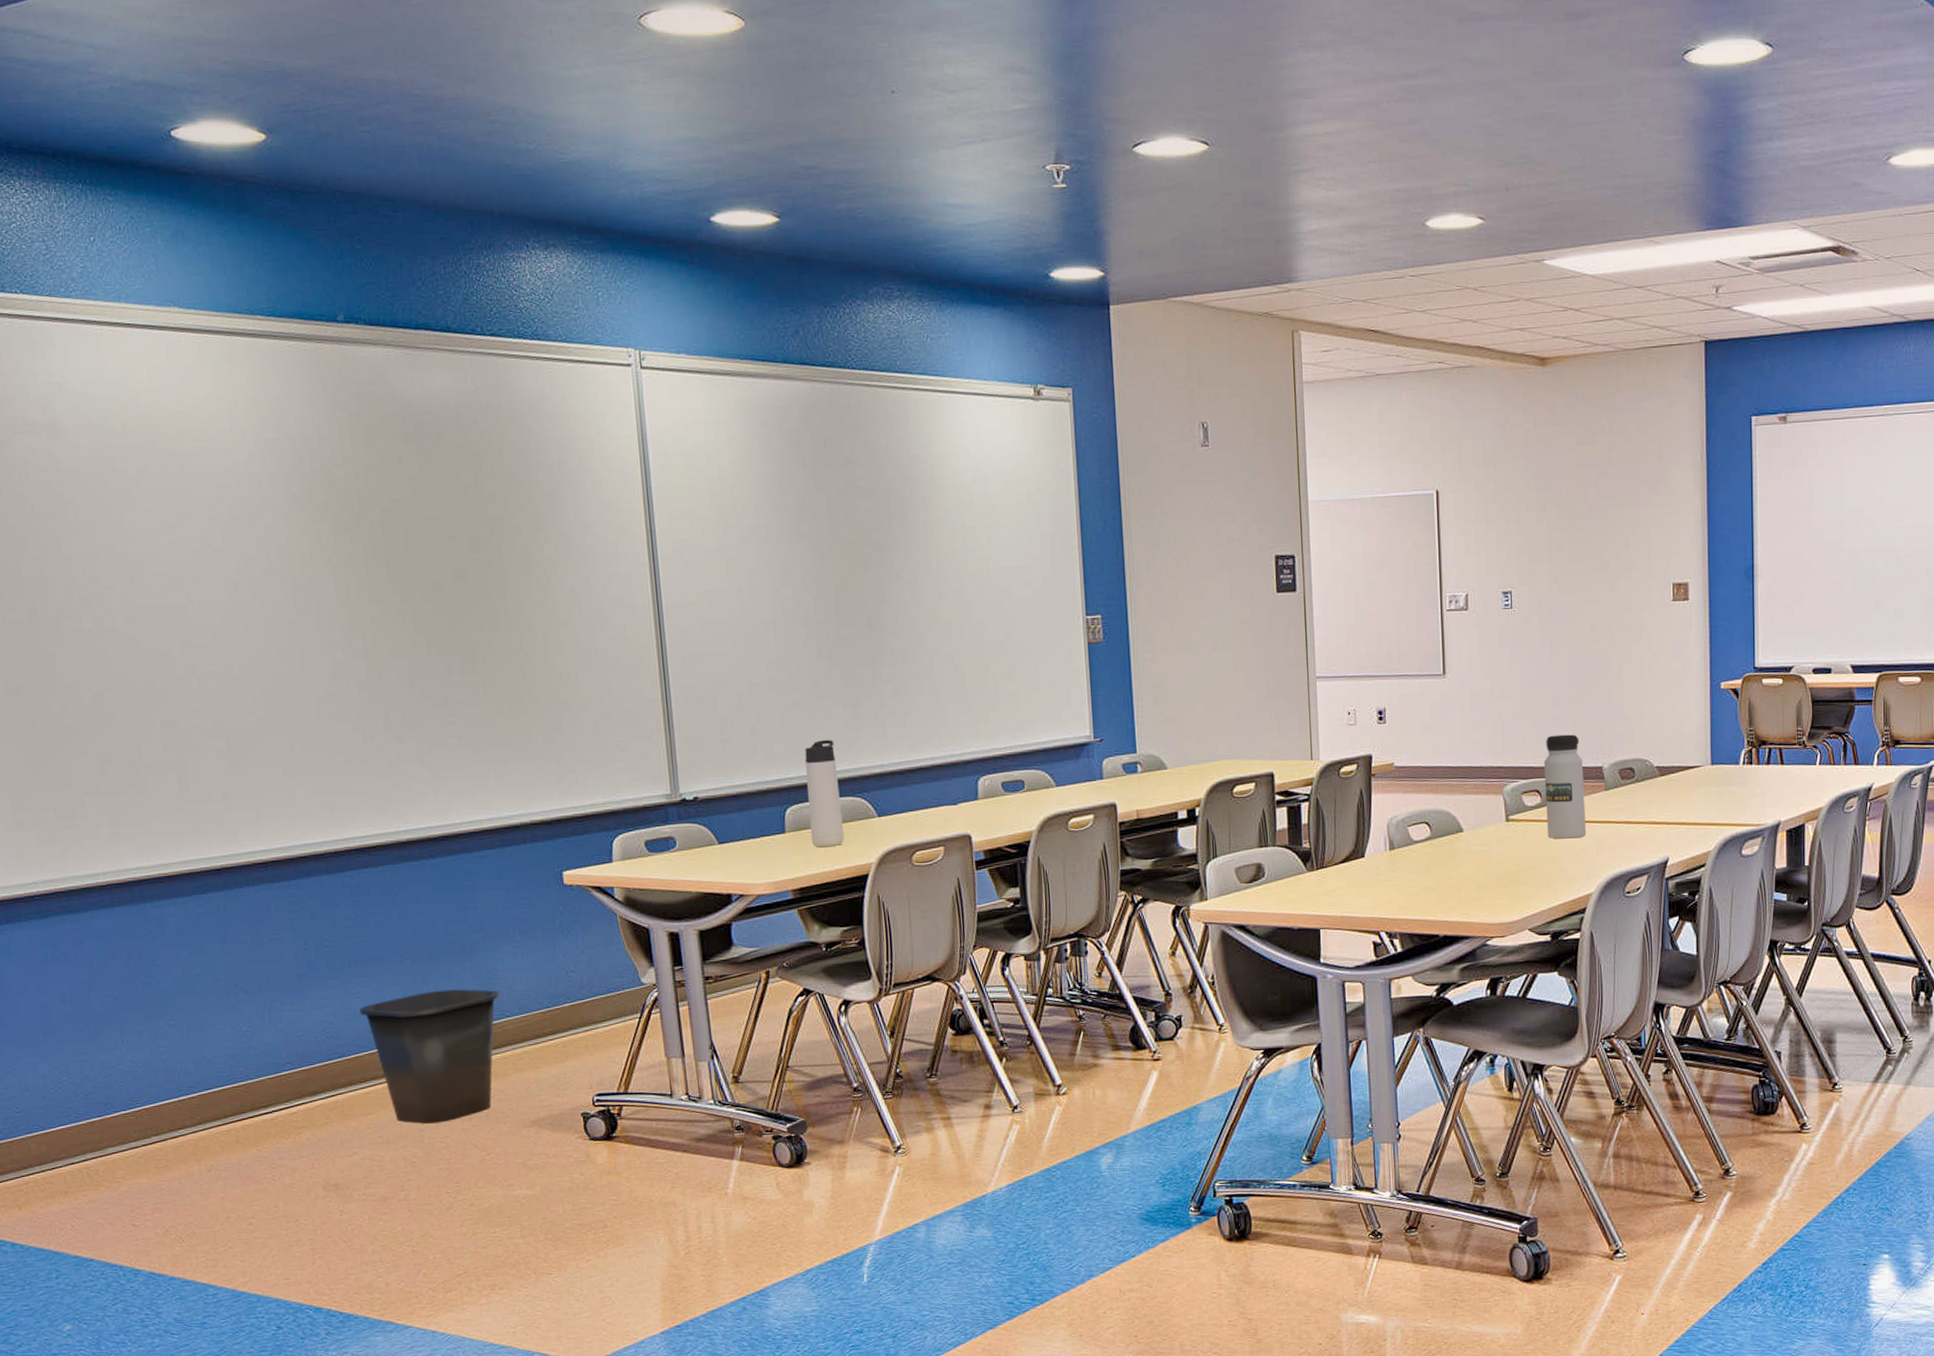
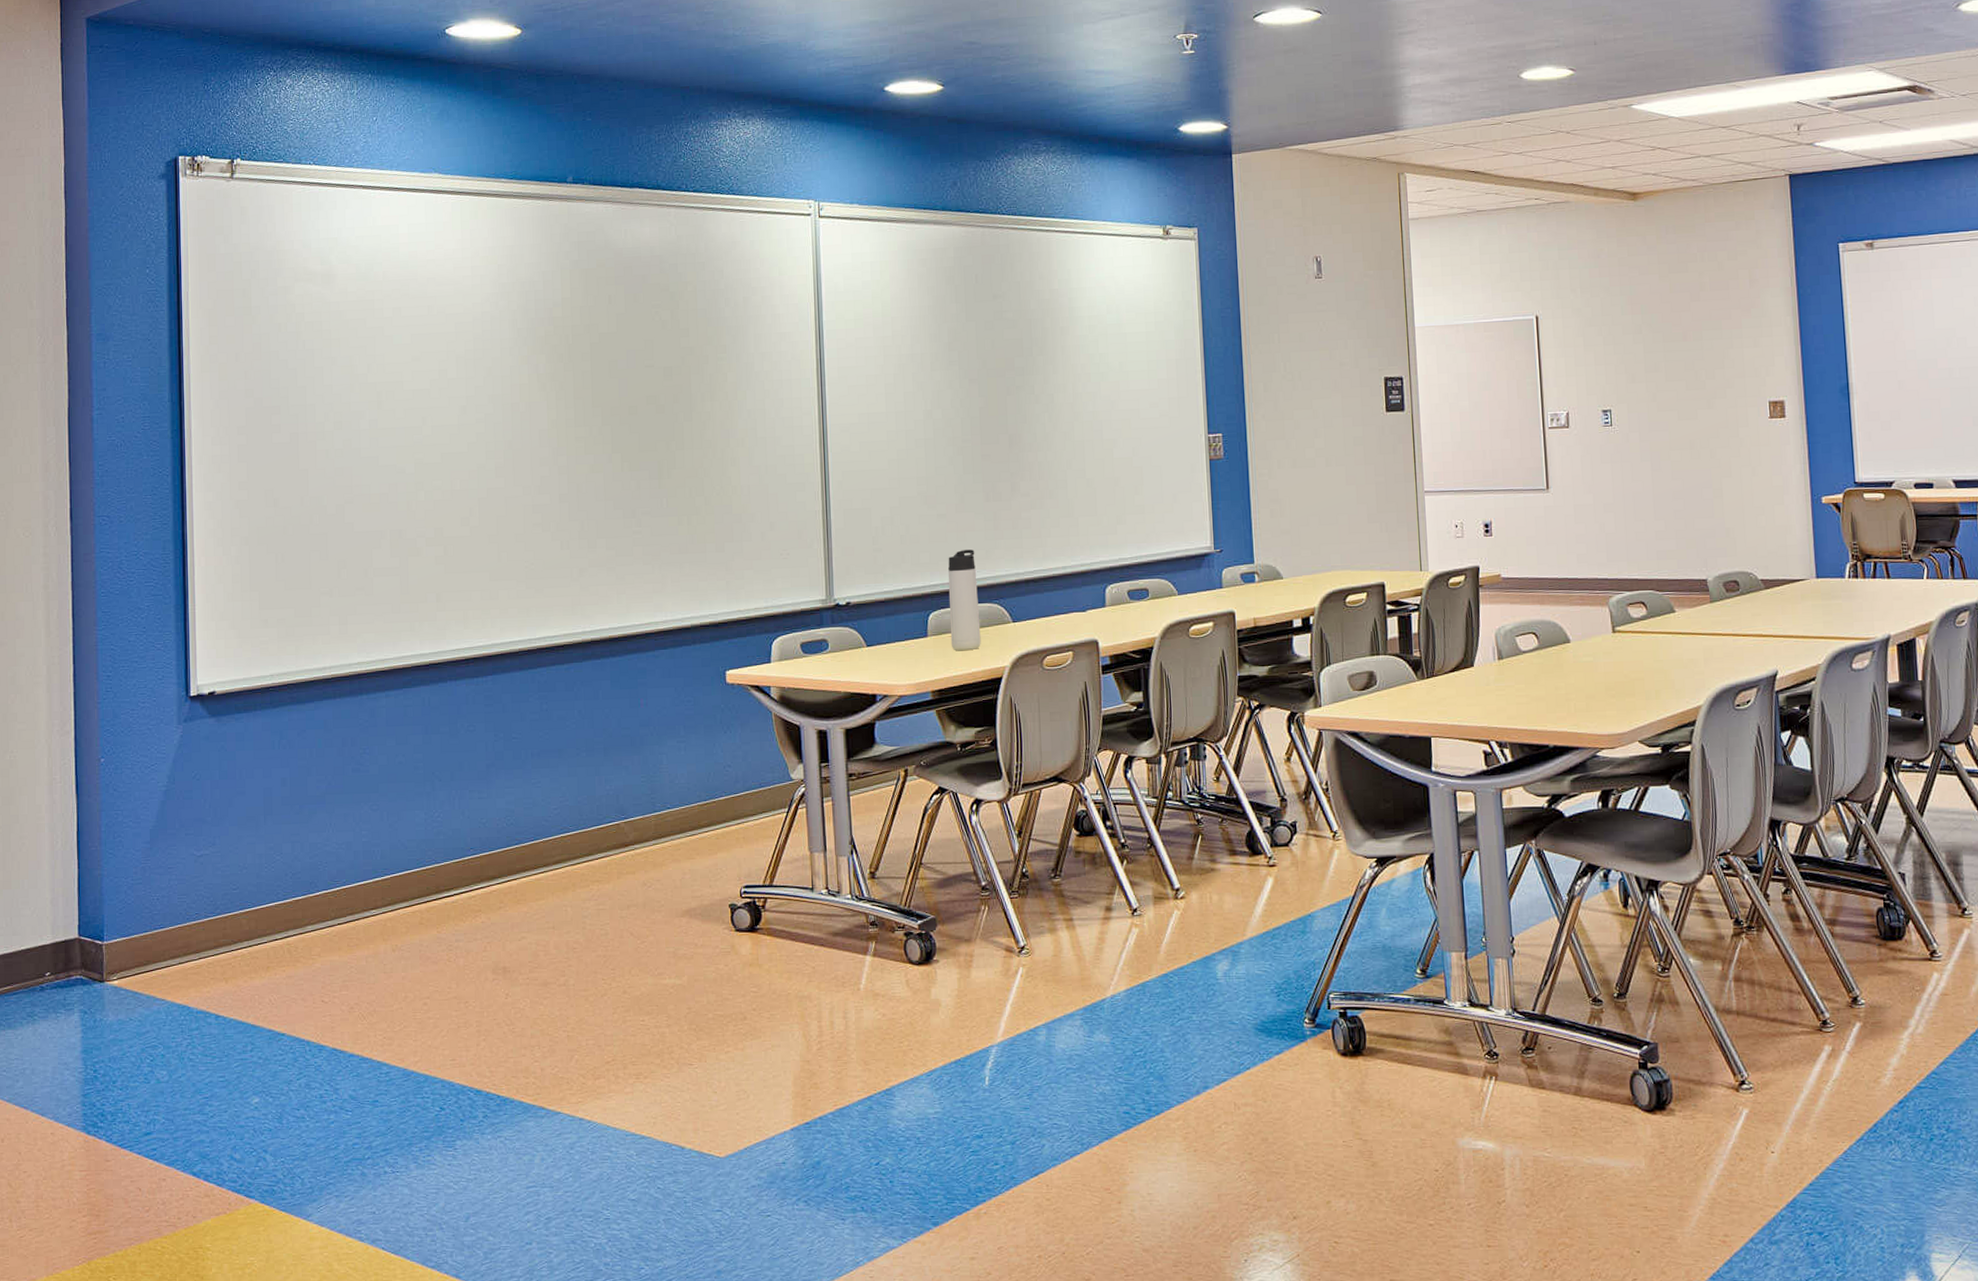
waste bin: present [359,989,500,1124] -> none [538,781,663,911]
water bottle: present [1543,734,1586,839] -> none [1648,547,1693,651]

